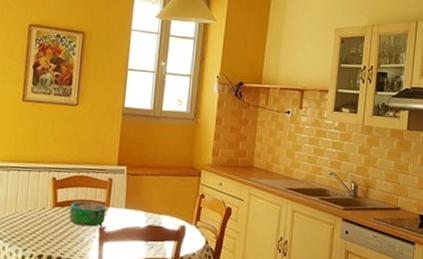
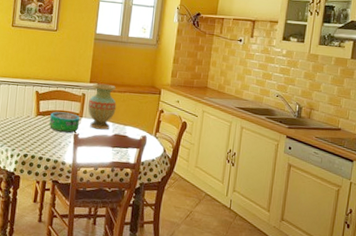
vase: none [115,165,150,221] -> present [87,83,117,130]

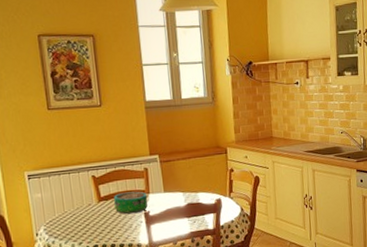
vase: present [87,83,117,130] -> none [152,153,184,203]

